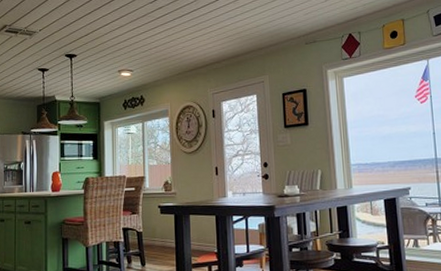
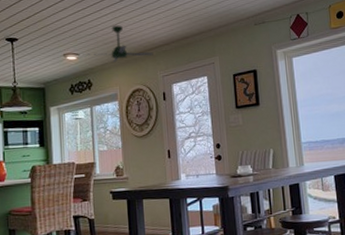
ceiling fan: none [137,43,204,79] -> present [83,25,153,62]

